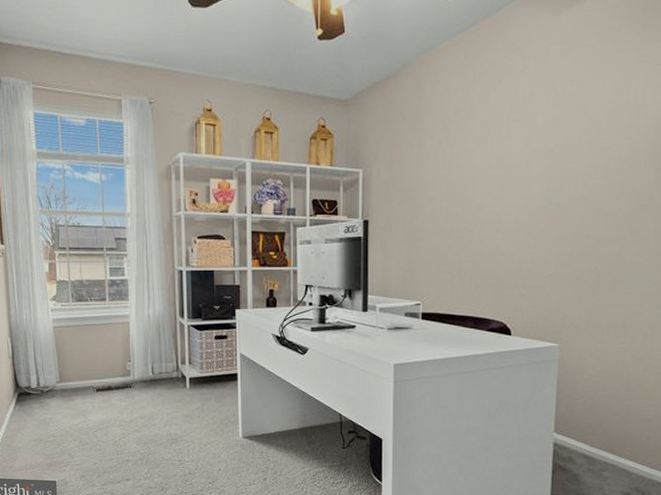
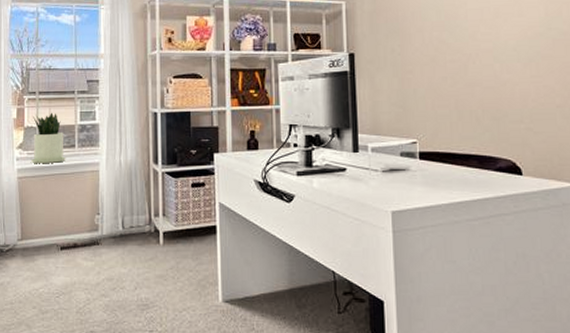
planter: none [64,267,99,315] -> present [30,112,67,164]

